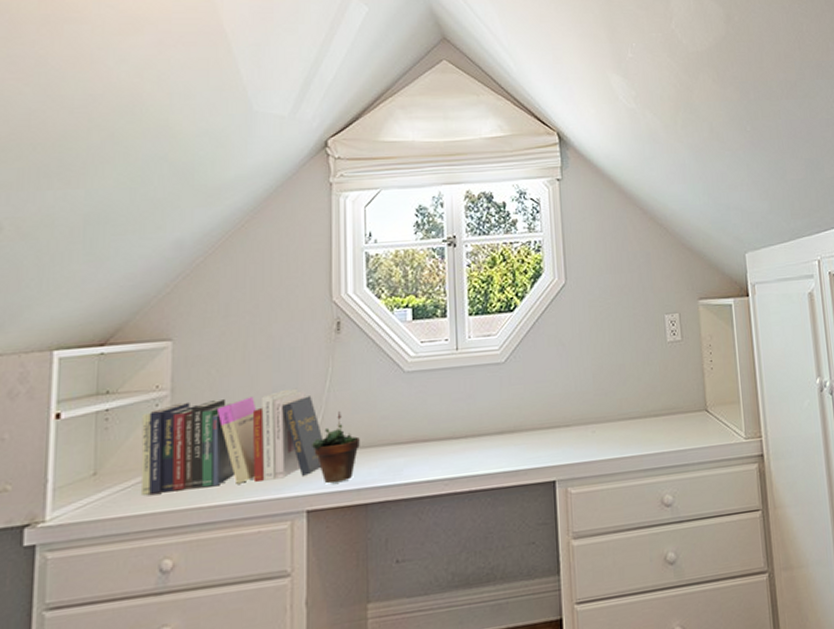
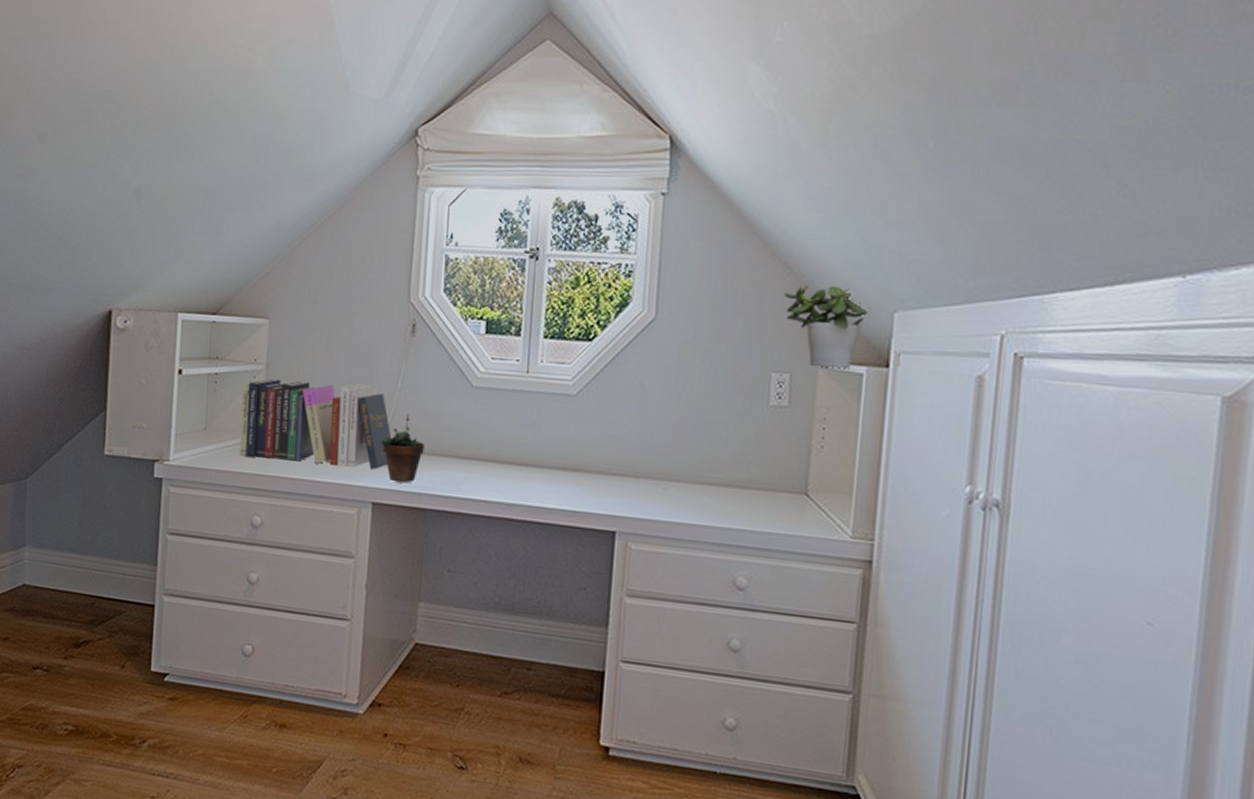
potted plant: none [665,238,729,304] -> present [785,285,871,370]

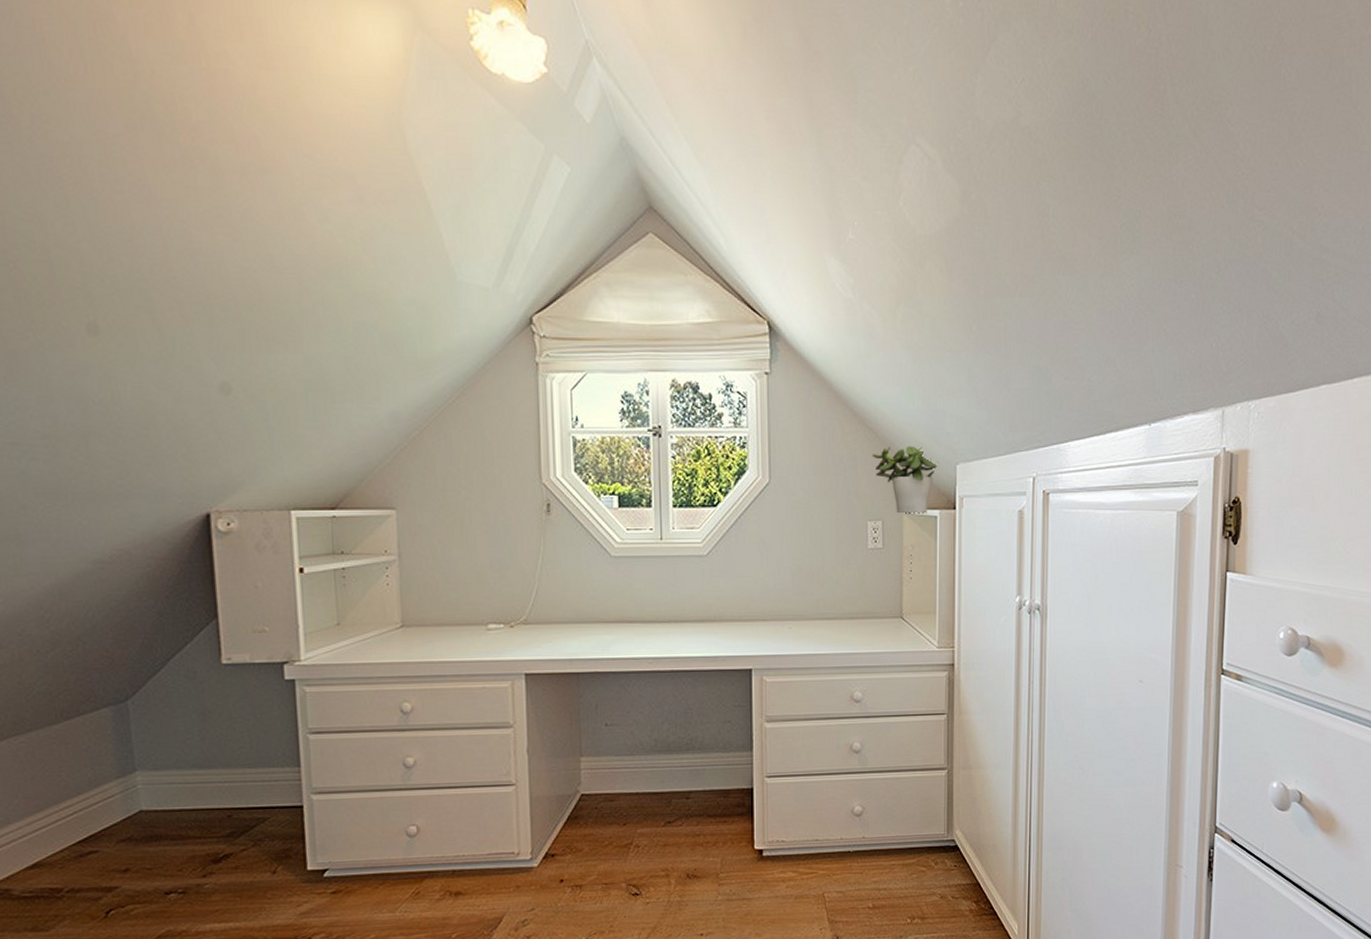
books: present [240,378,336,464] -> none [375,567,478,646]
books: present [329,383,392,471] -> none [472,563,538,644]
succulent plant: present [380,414,424,484] -> none [526,588,571,652]

